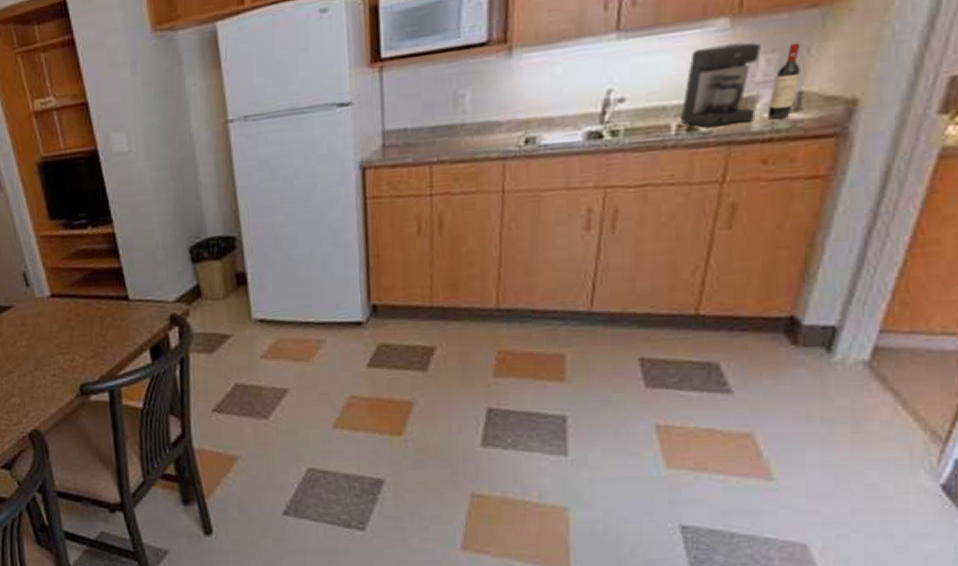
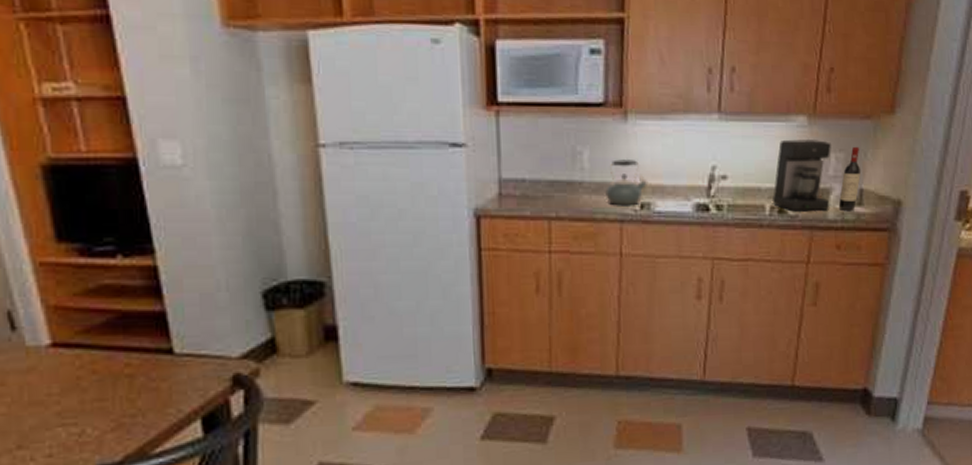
kettle: none [488,95,534,144] -> present [605,159,649,206]

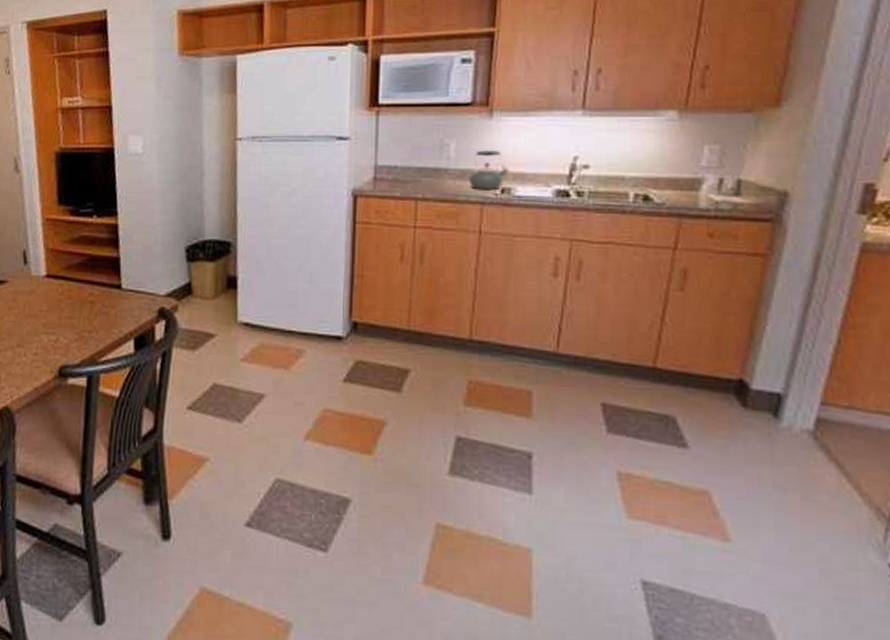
coffee maker: present [772,139,831,212] -> none [636,132,704,200]
wine bottle: present [838,146,862,212] -> none [711,139,740,201]

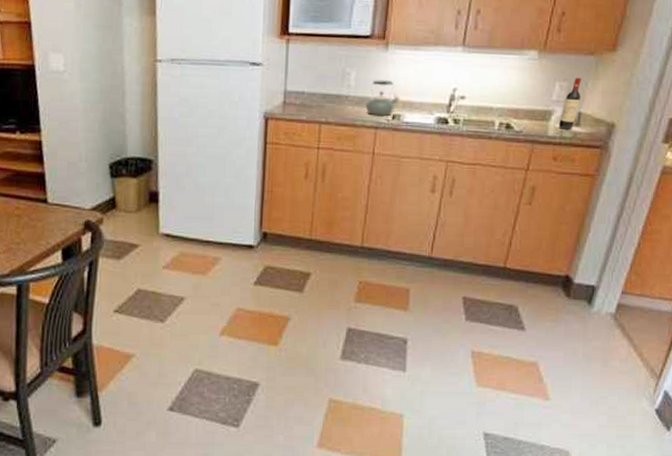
wine bottle: none [711,139,740,201] -> present [558,77,582,130]

